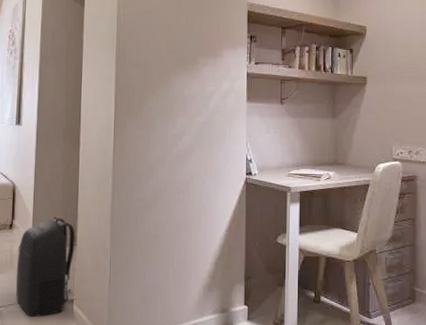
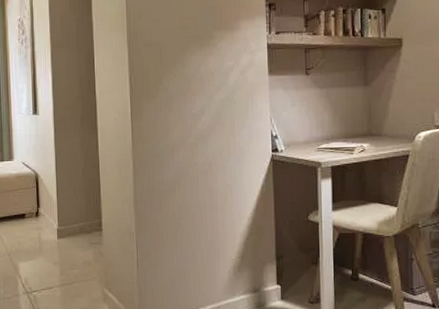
backpack: present [15,216,76,318] -> none [45,203,106,301]

